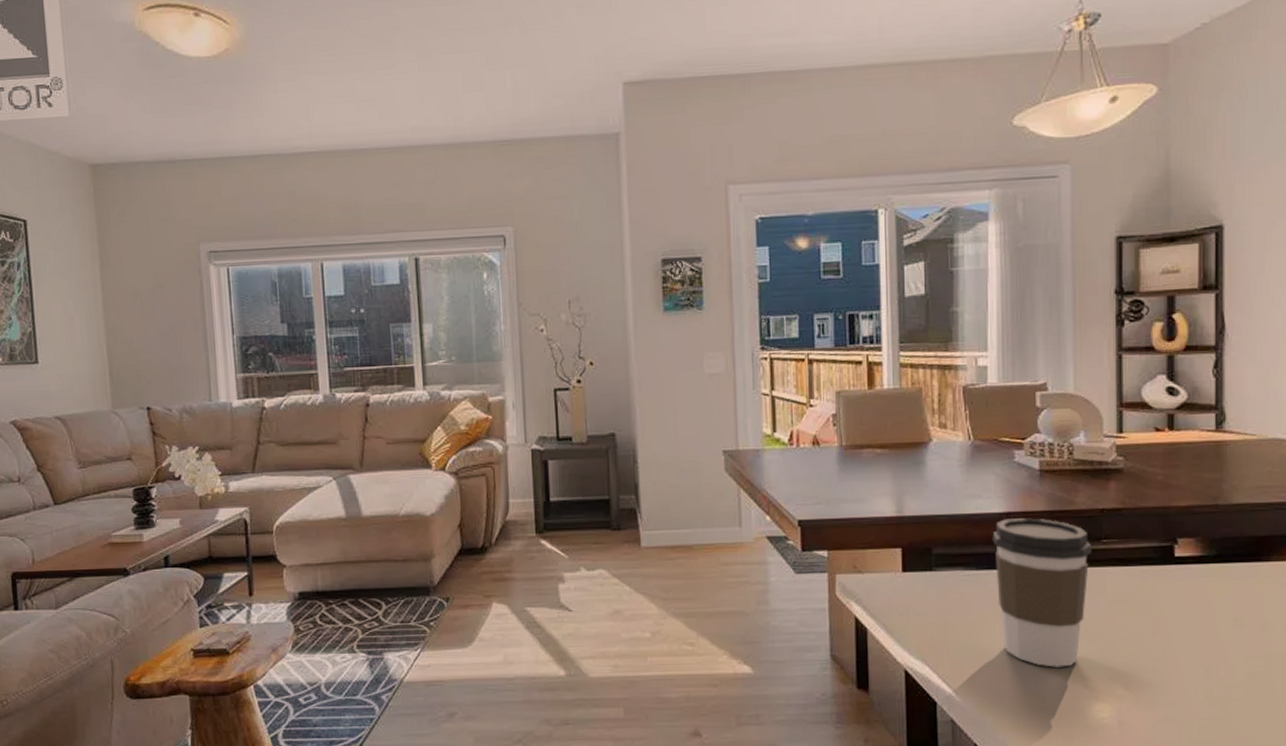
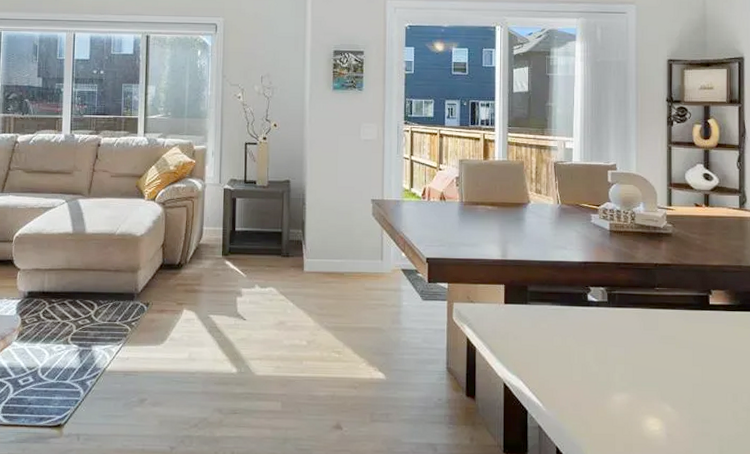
coffee cup: present [992,518,1092,667] -> none [573,267,648,387]

